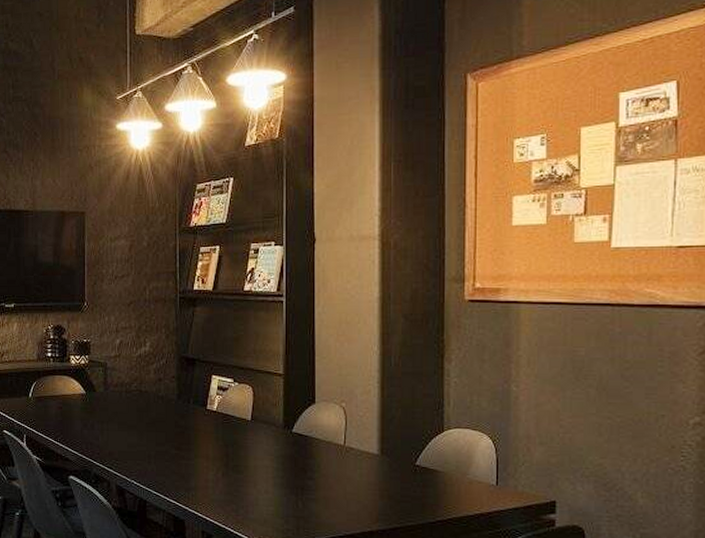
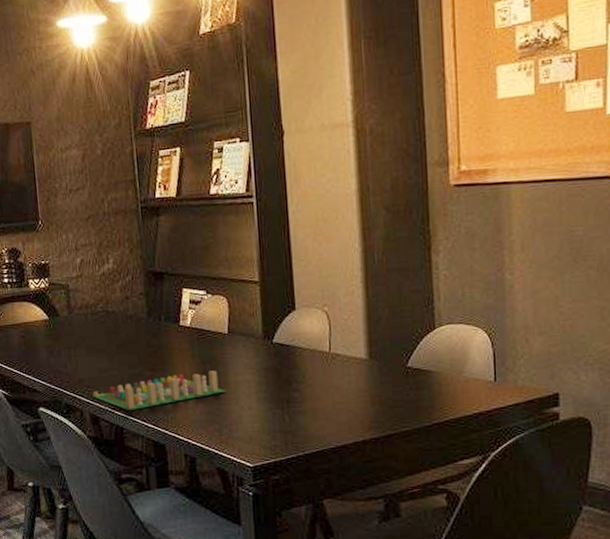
board game: none [119,453,245,486] -> present [91,370,226,412]

